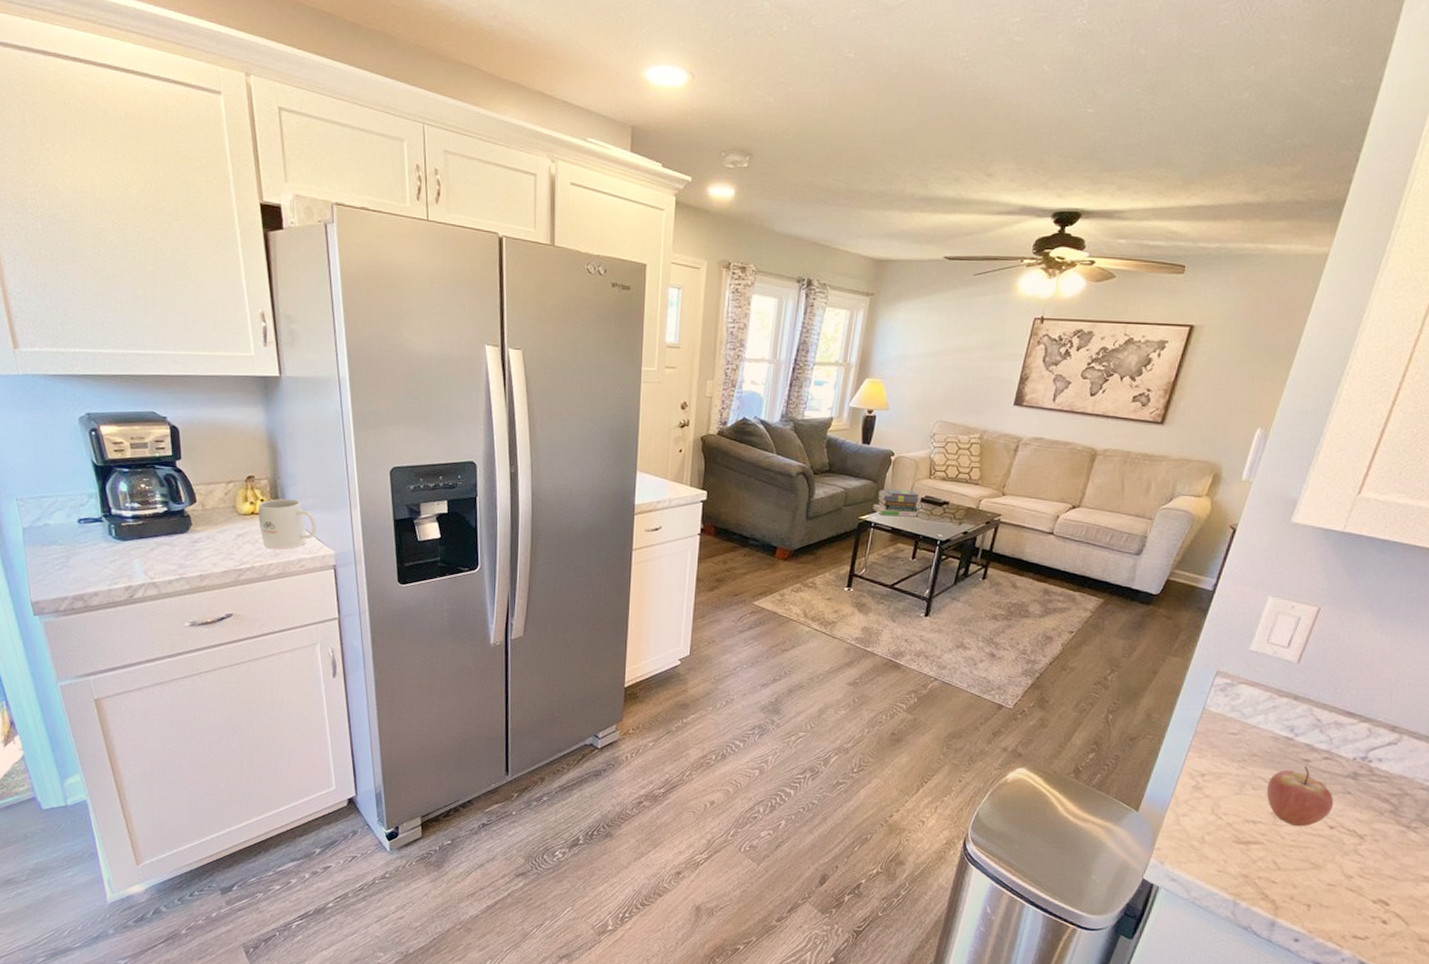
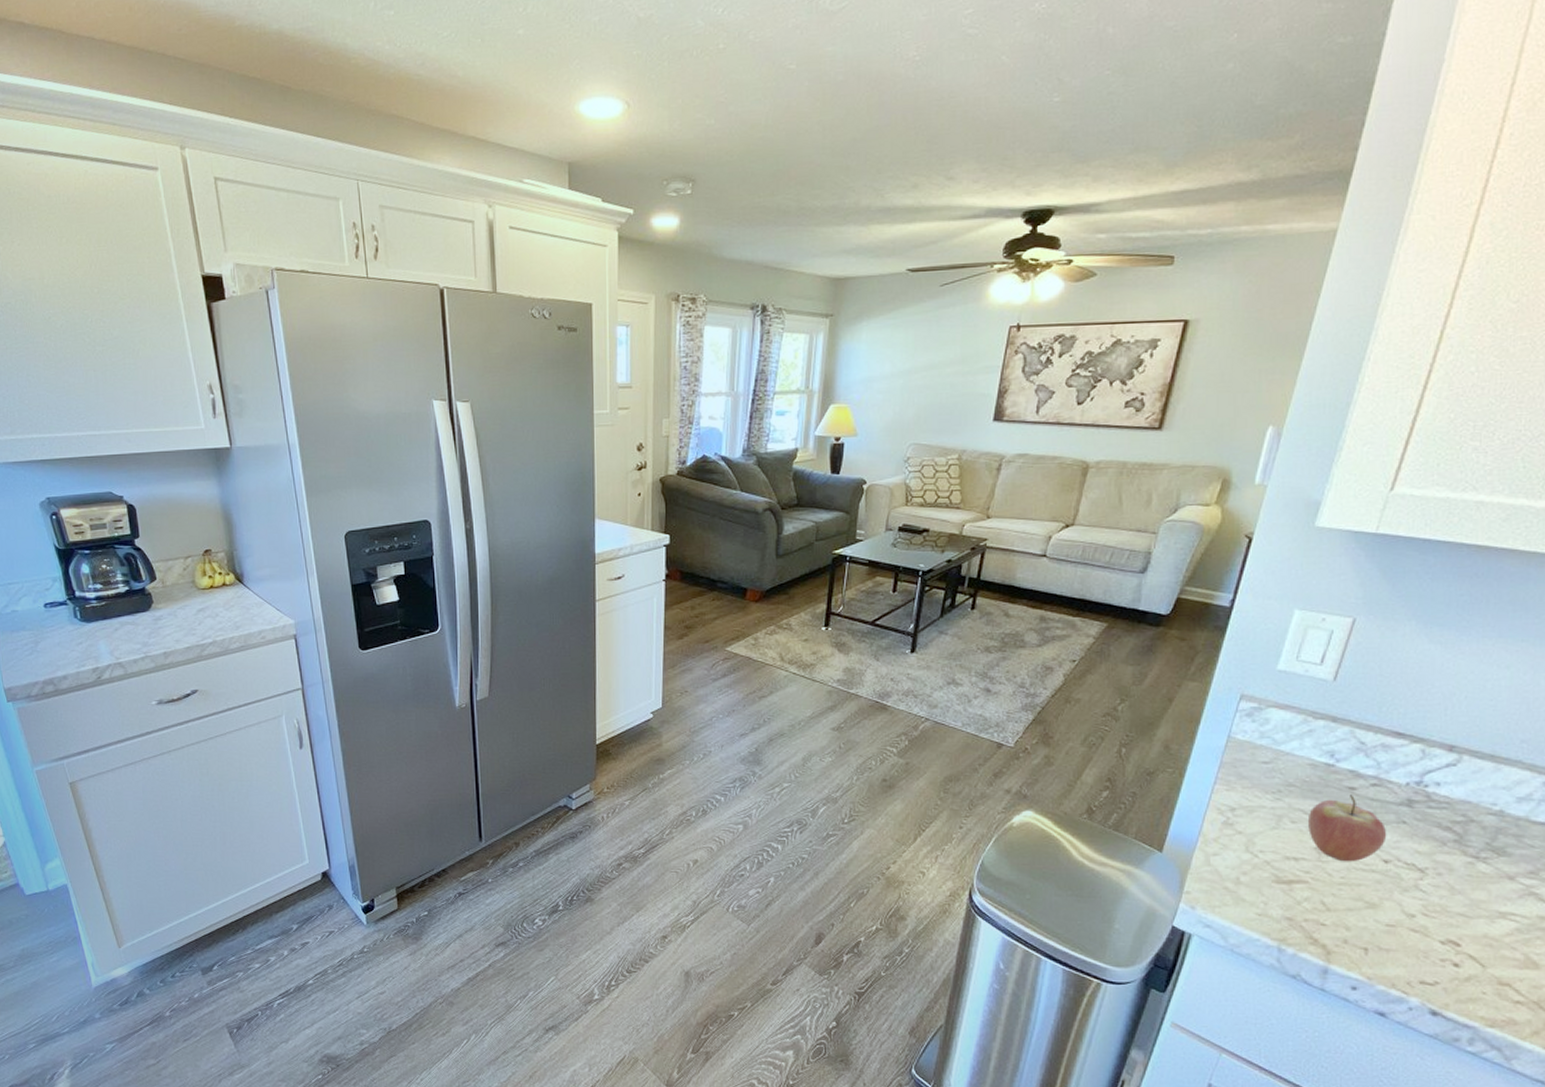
mug: present [259,499,317,550] -> none [217,571,275,623]
books: present [873,488,919,517] -> none [847,519,896,549]

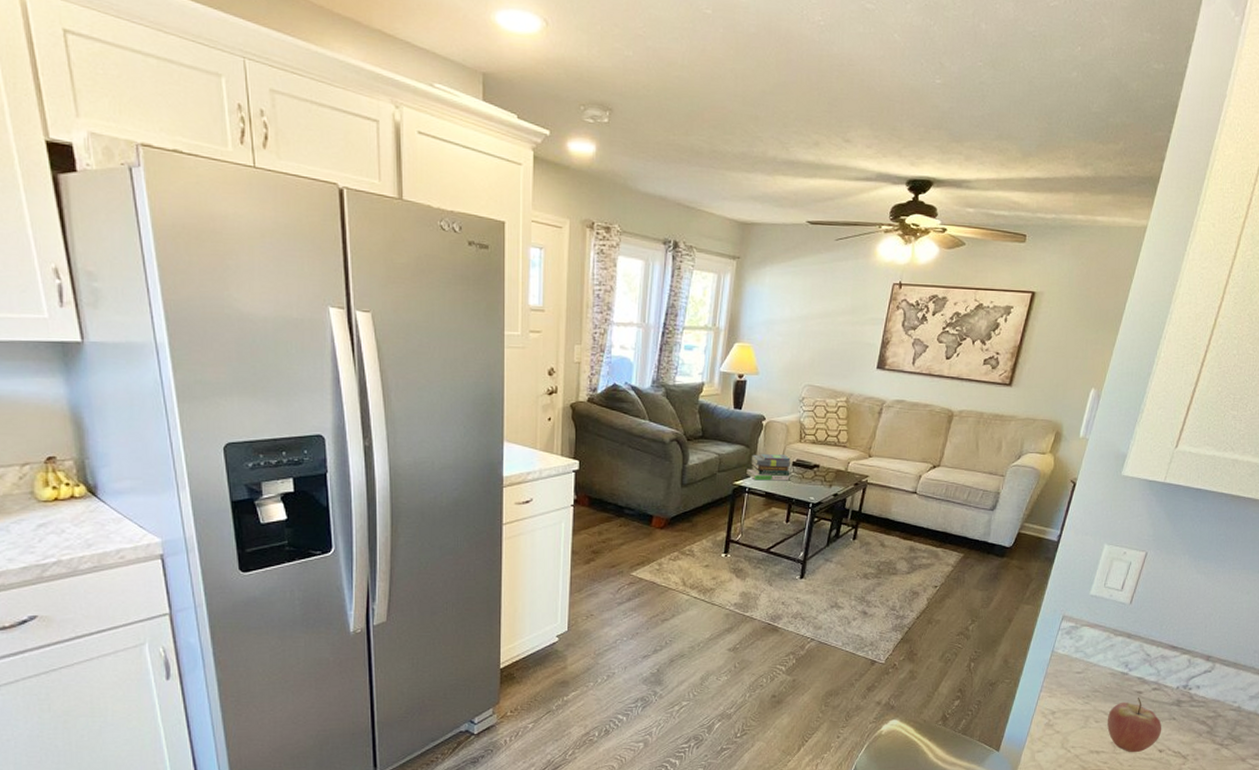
books: none [847,519,896,549] -> present [746,453,790,481]

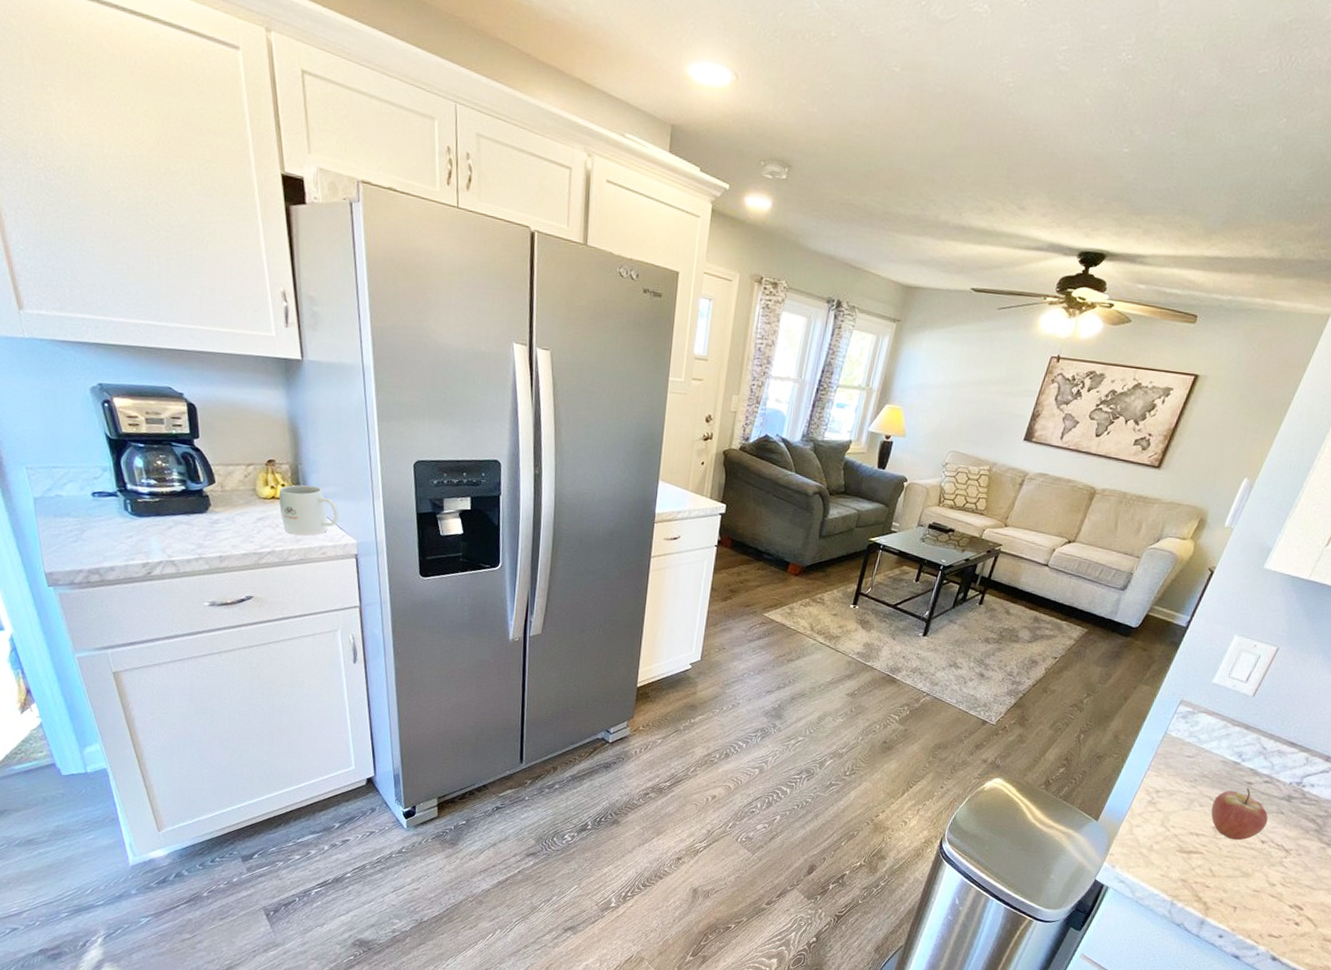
mug: none [64,482,138,540] -> present [280,484,339,537]
books: present [746,453,790,481] -> none [883,513,927,542]

